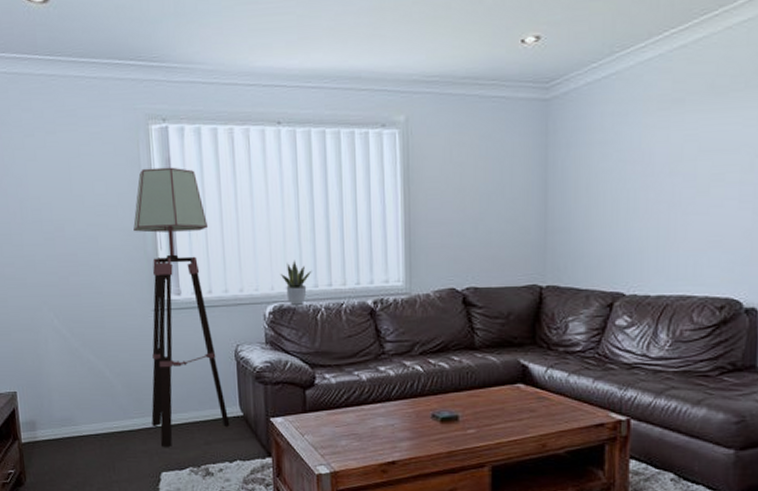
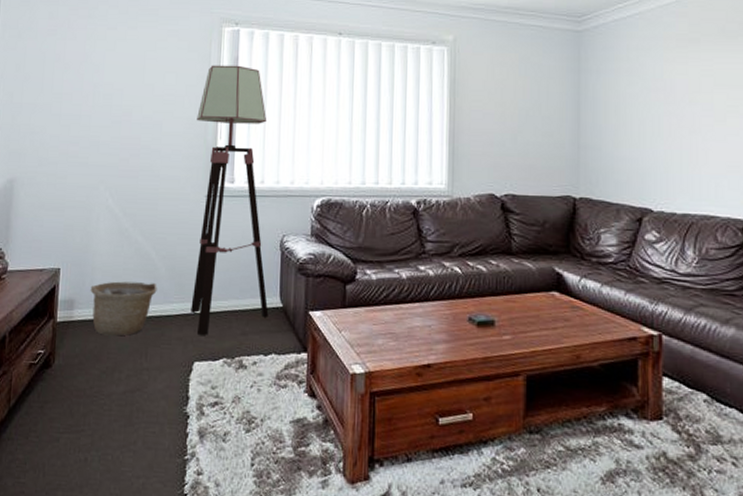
basket: none [49,400,116,453] -> present [90,281,157,336]
potted plant: present [280,260,312,305] -> none [330,157,361,200]

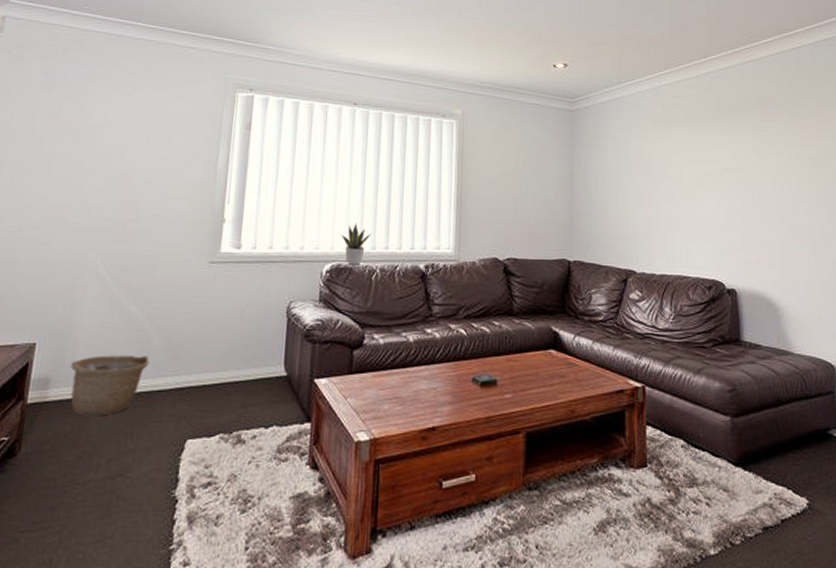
floor lamp: present [191,65,269,335] -> none [186,129,279,410]
potted plant: none [330,157,361,200] -> present [341,223,371,265]

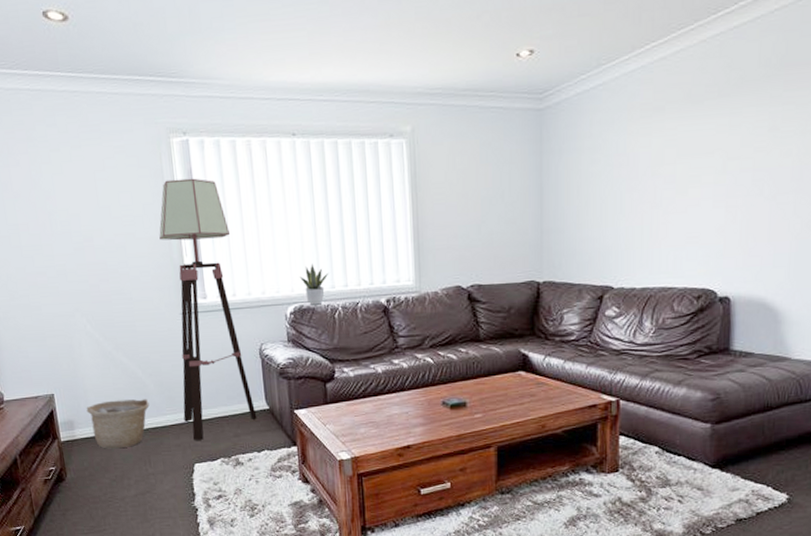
floor lamp: none [186,129,279,410] -> present [159,178,257,440]

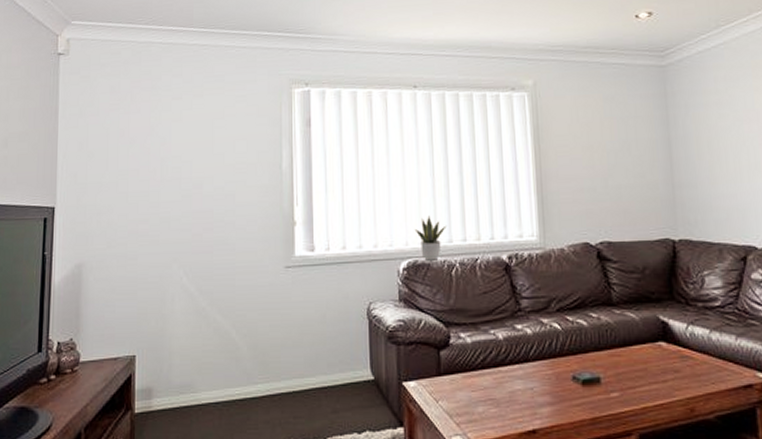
basket: present [86,399,150,449] -> none [169,364,240,424]
floor lamp: present [159,178,257,440] -> none [271,127,360,416]

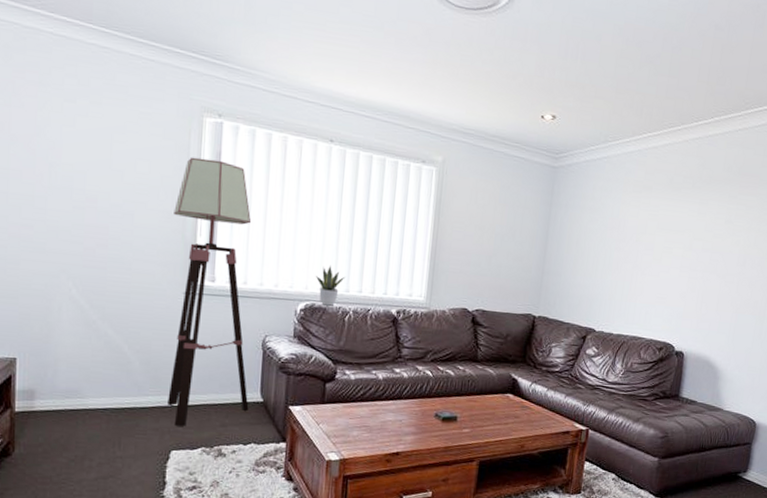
floor lamp: none [271,127,360,416] -> present [167,157,252,426]

